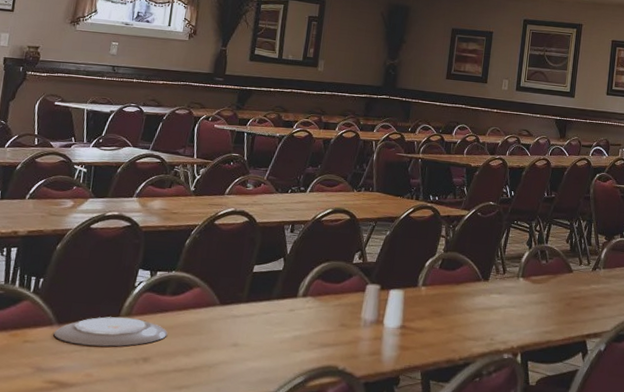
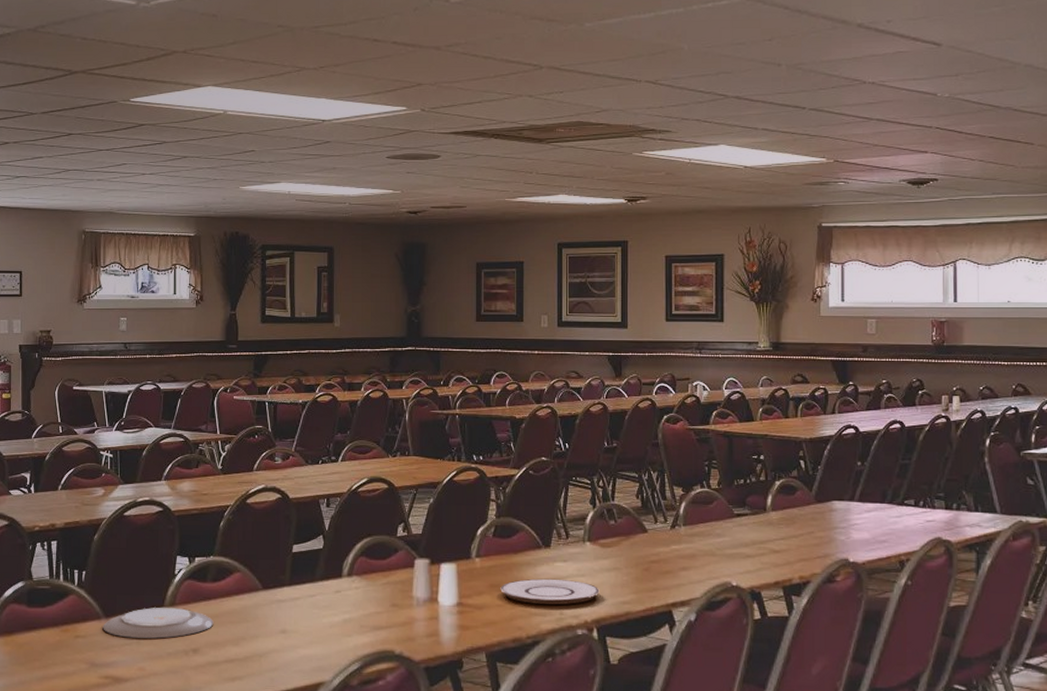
plate: none [440,307,527,332] -> present [500,578,600,605]

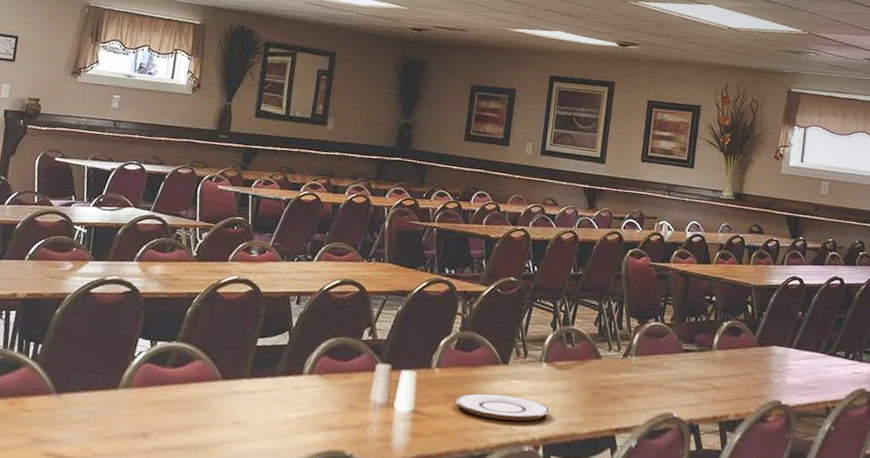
plate: present [102,607,214,639] -> none [52,387,168,420]

